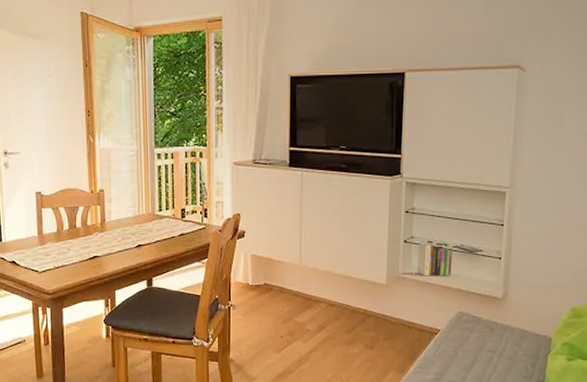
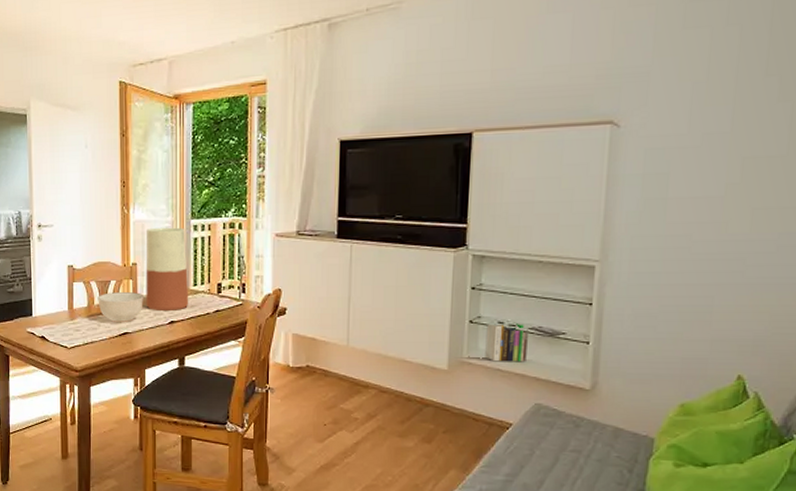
bowl: none [67,218,112,247] -> present [98,292,143,323]
vase: none [111,155,155,236] -> present [145,227,189,312]

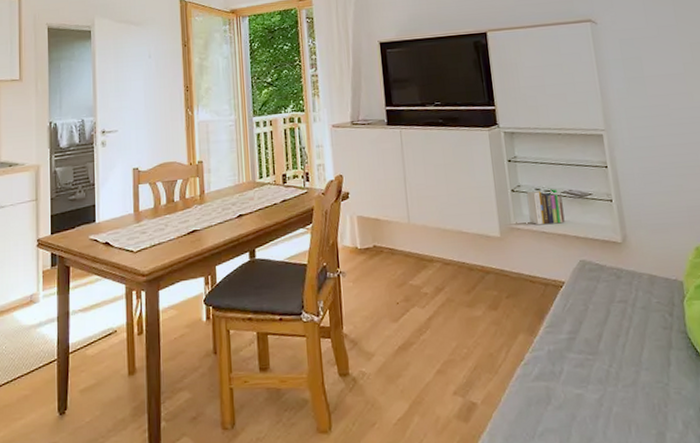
bowl: present [98,292,143,323] -> none [164,189,211,222]
vase: present [145,227,189,312] -> none [210,125,256,206]

